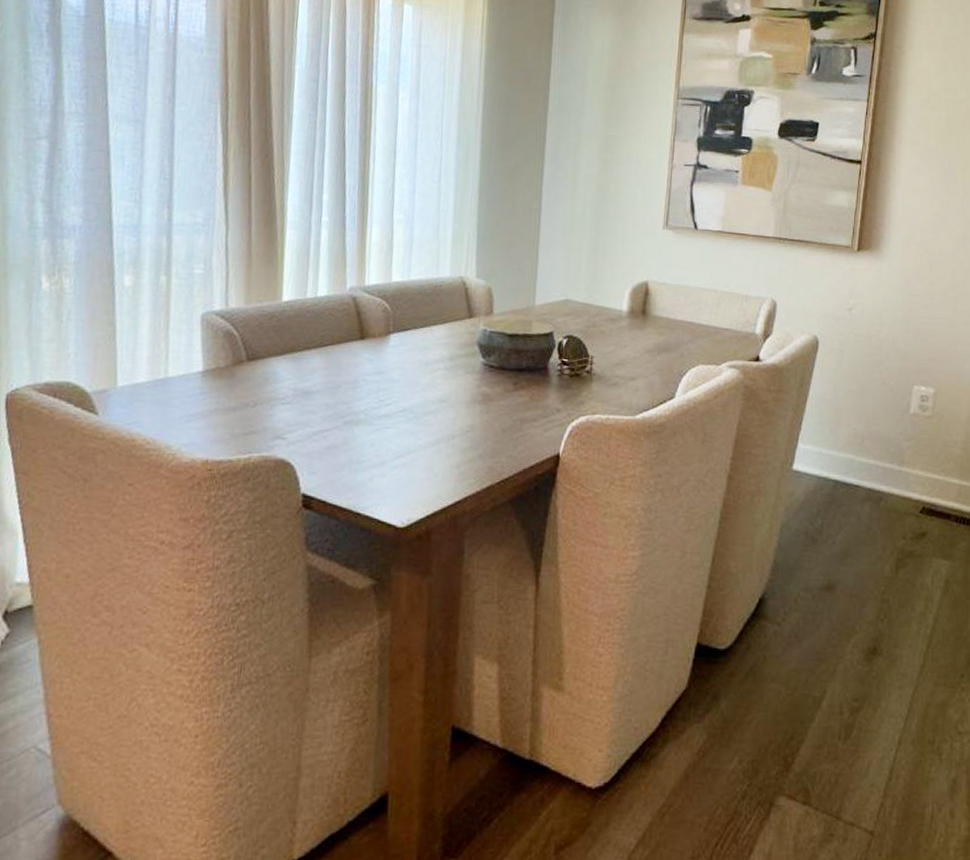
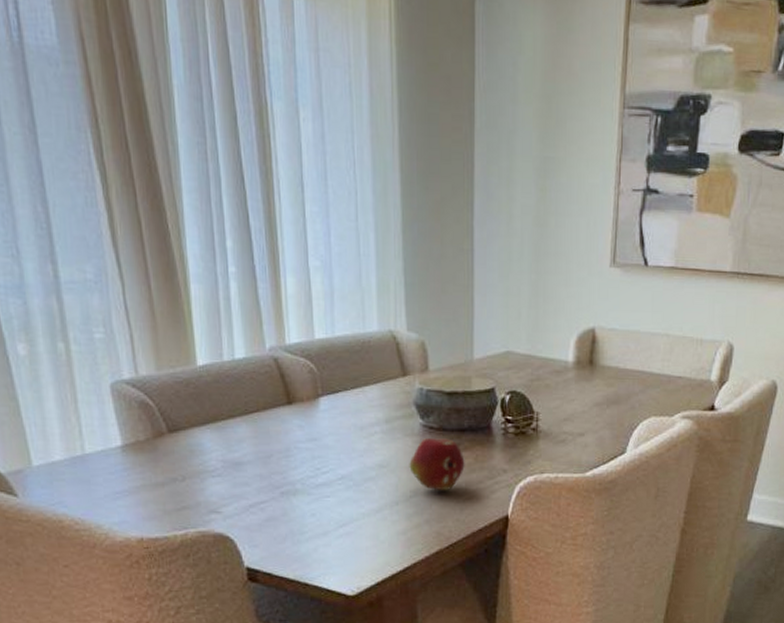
fruit: none [468,376,521,428] -> present [409,438,465,491]

